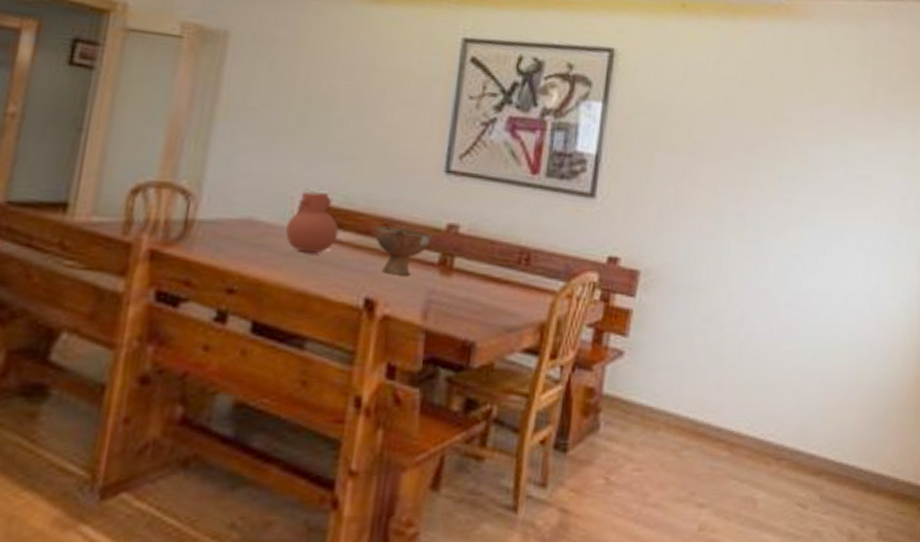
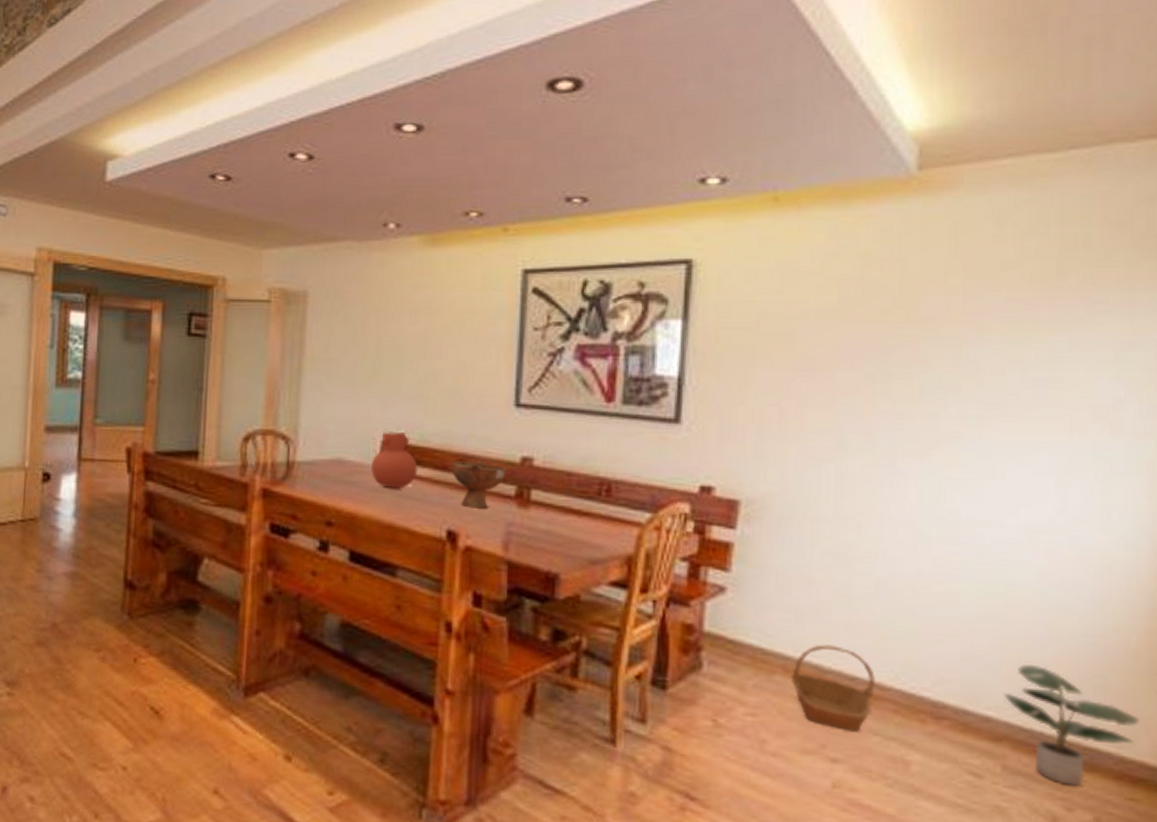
basket: none [671,400,736,478] -> present [790,644,875,732]
potted plant: none [824,409,909,507] -> present [1003,665,1141,786]

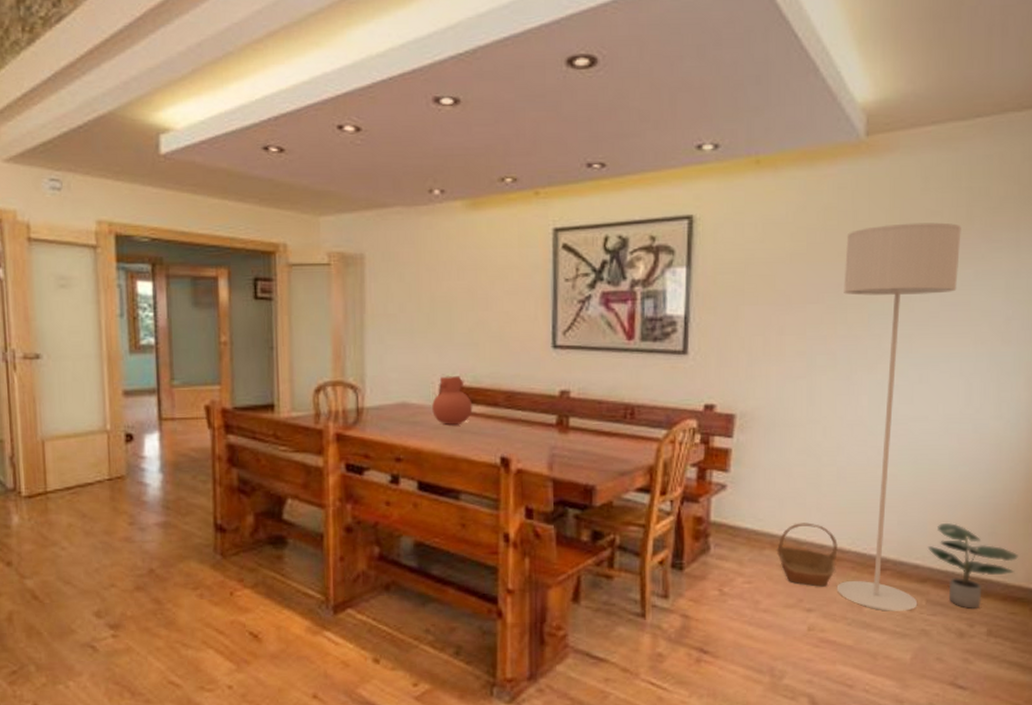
bowl: present [452,459,508,509] -> none [502,395,549,437]
floor lamp: none [873,276,1050,778] -> present [836,222,961,611]

